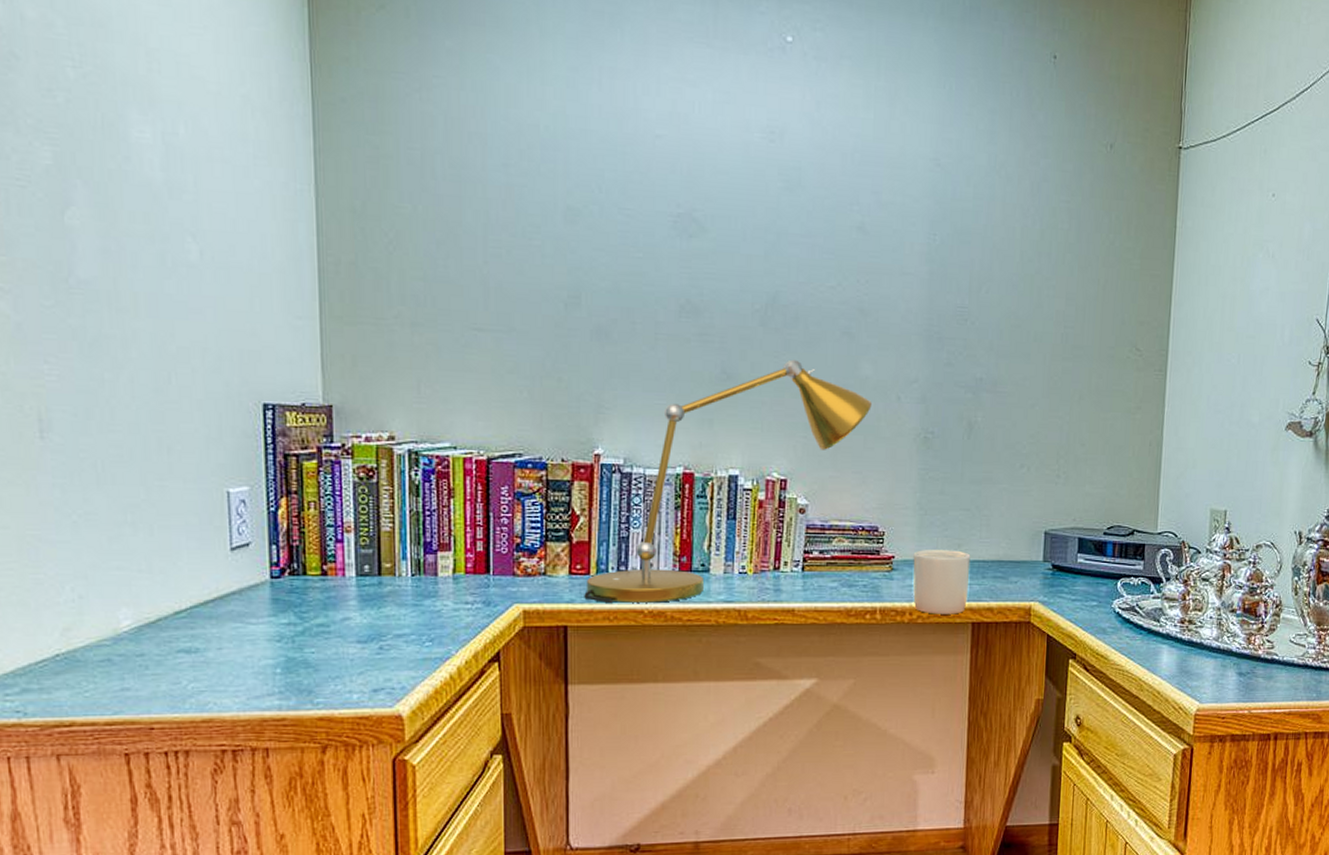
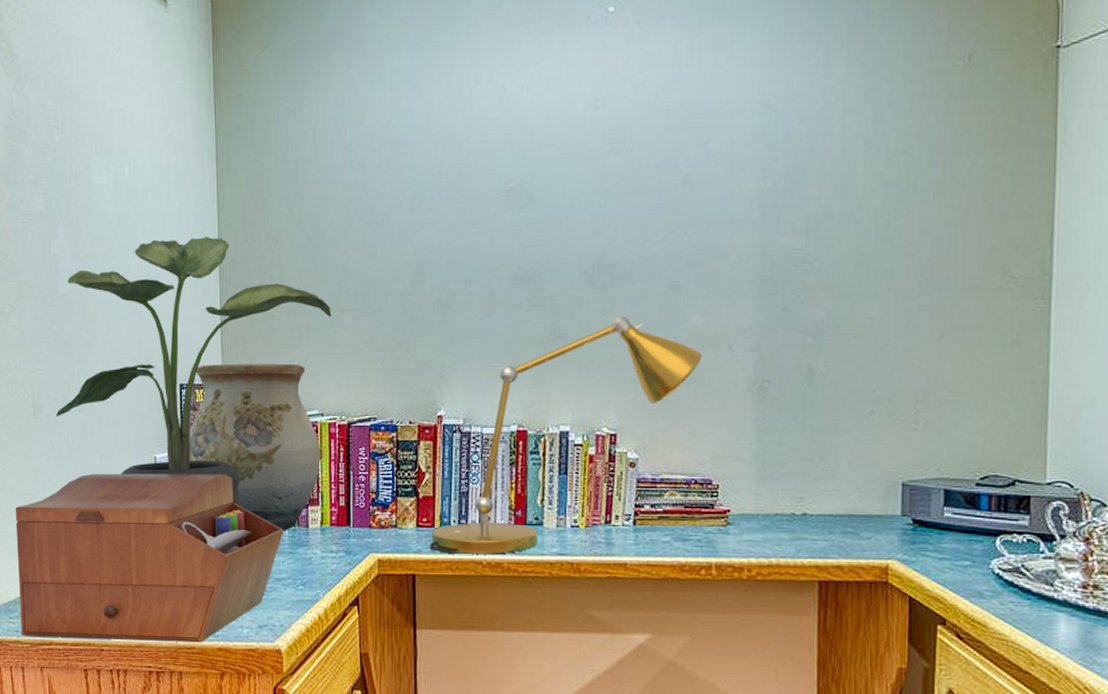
sewing box: none [11,510,406,717] -> present [15,473,284,643]
potted plant: none [75,222,468,553] -> present [55,236,332,508]
vase: none [276,382,453,581] -> present [189,363,321,532]
mug: present [912,550,971,614] -> none [750,503,815,572]

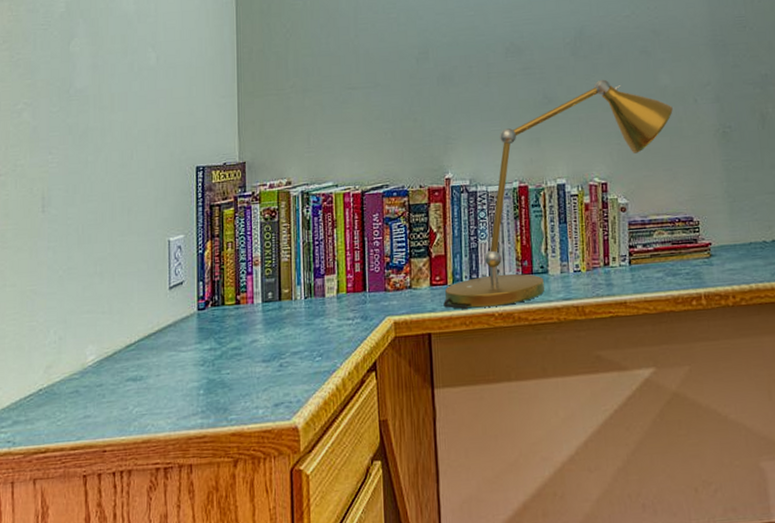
sewing box: present [15,473,284,643] -> none [13,251,300,446]
potted plant: present [55,236,332,508] -> none [65,29,344,284]
vase: present [189,363,321,532] -> none [204,140,336,304]

